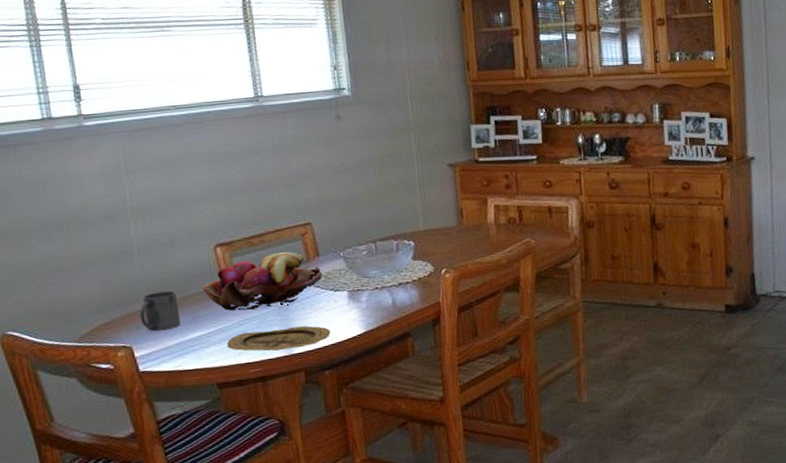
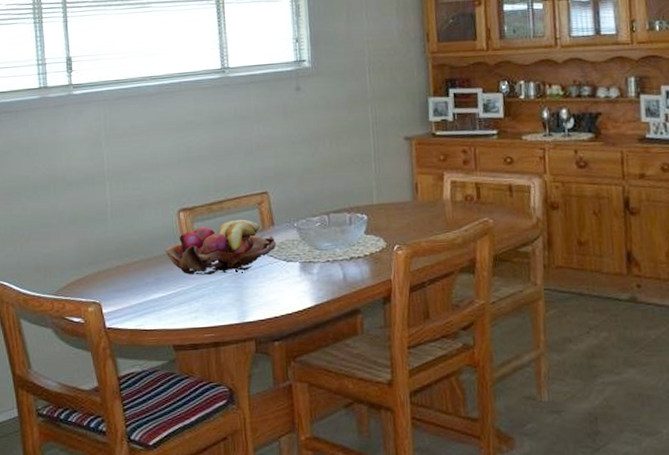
mug: present [140,290,180,332] -> none [109,251,144,290]
plate: present [227,326,331,352] -> none [184,295,282,318]

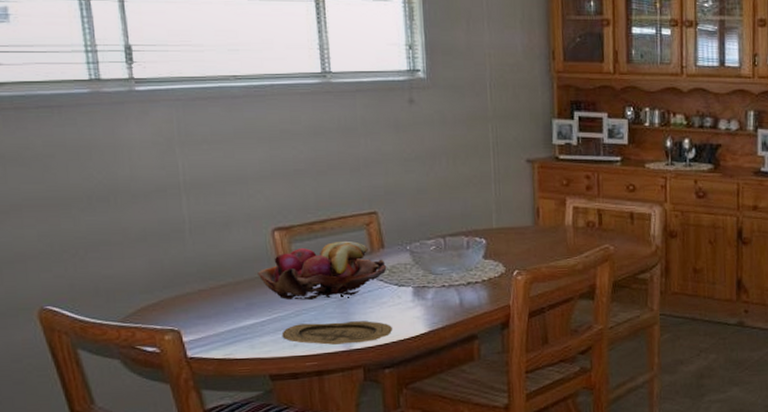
plate: none [184,295,282,318] -> present [281,321,393,345]

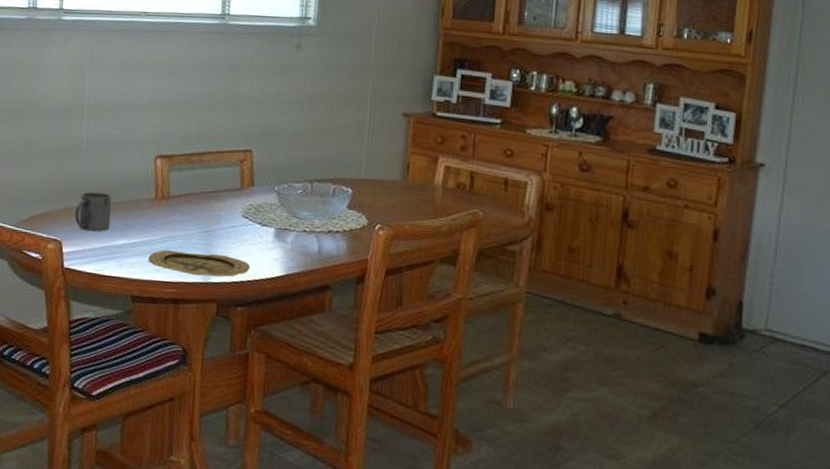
mug: none [189,274,233,316] -> present [74,192,112,232]
fruit basket: present [257,240,387,300] -> none [136,174,254,230]

